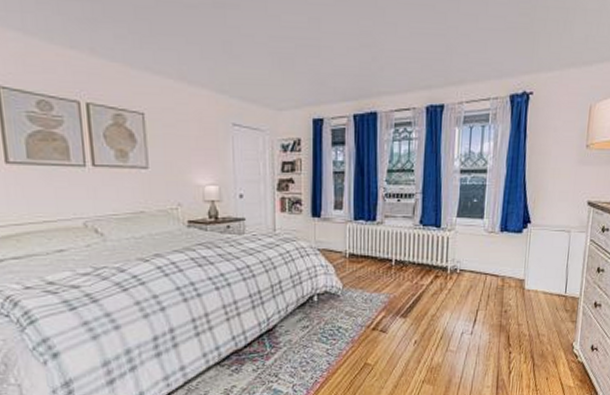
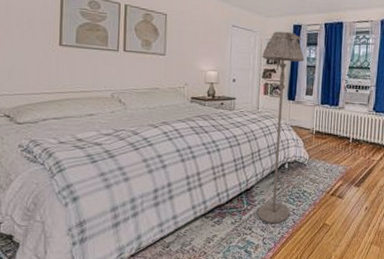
floor lamp: none [275,128,330,367] -> present [257,31,305,223]

